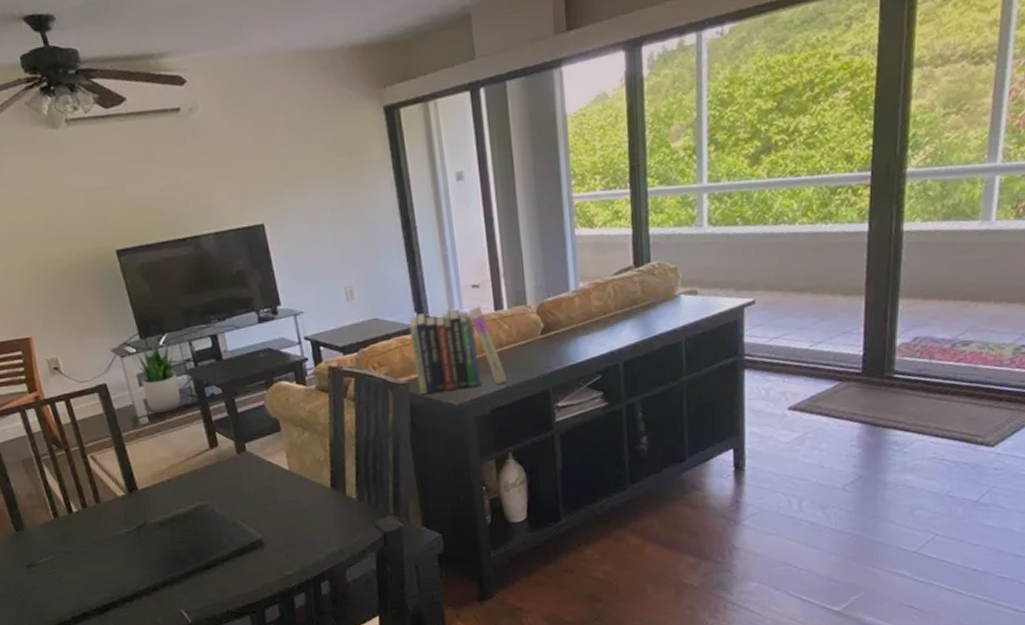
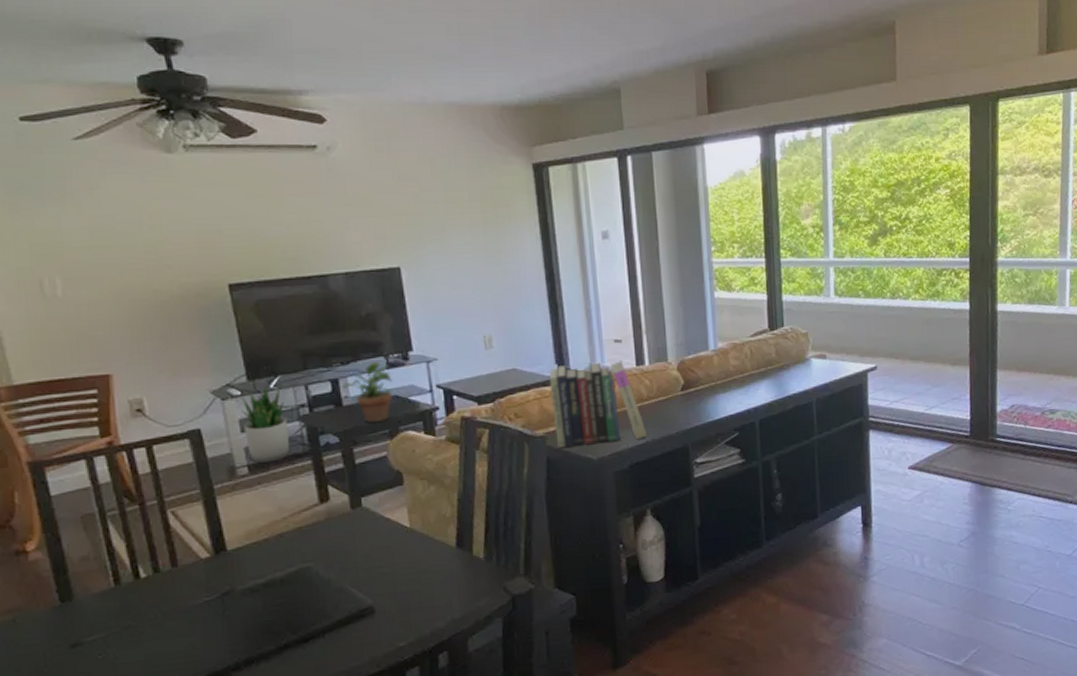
potted plant: none [220,316,265,375] -> present [342,361,393,423]

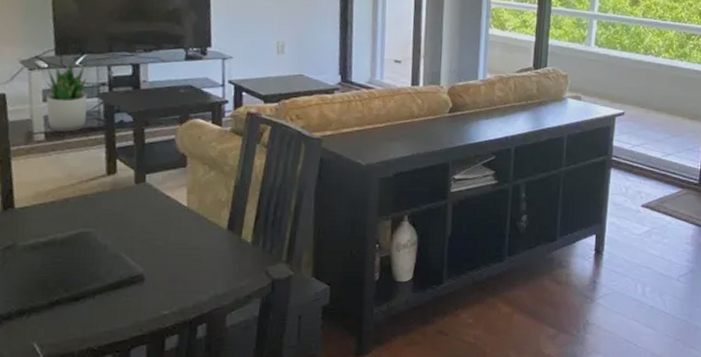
potted plant: present [342,361,393,423] -> none [142,52,189,108]
books: present [549,361,647,449] -> none [331,76,414,152]

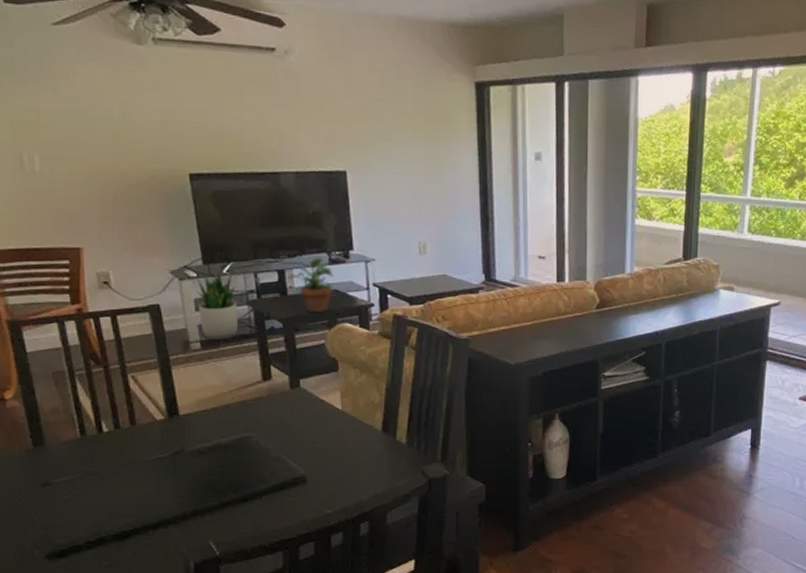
potted plant: none [142,52,189,108] -> present [287,257,333,313]

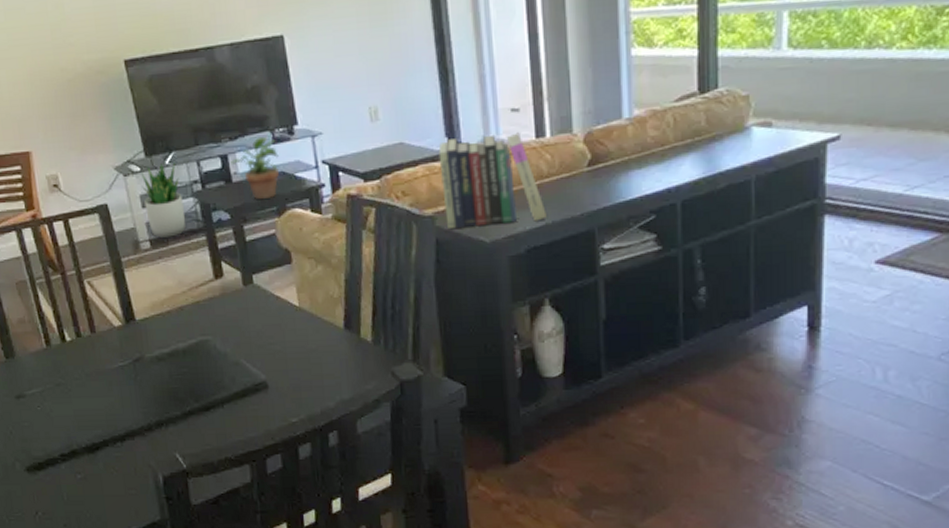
books: none [476,275,561,352] -> present [438,132,547,230]

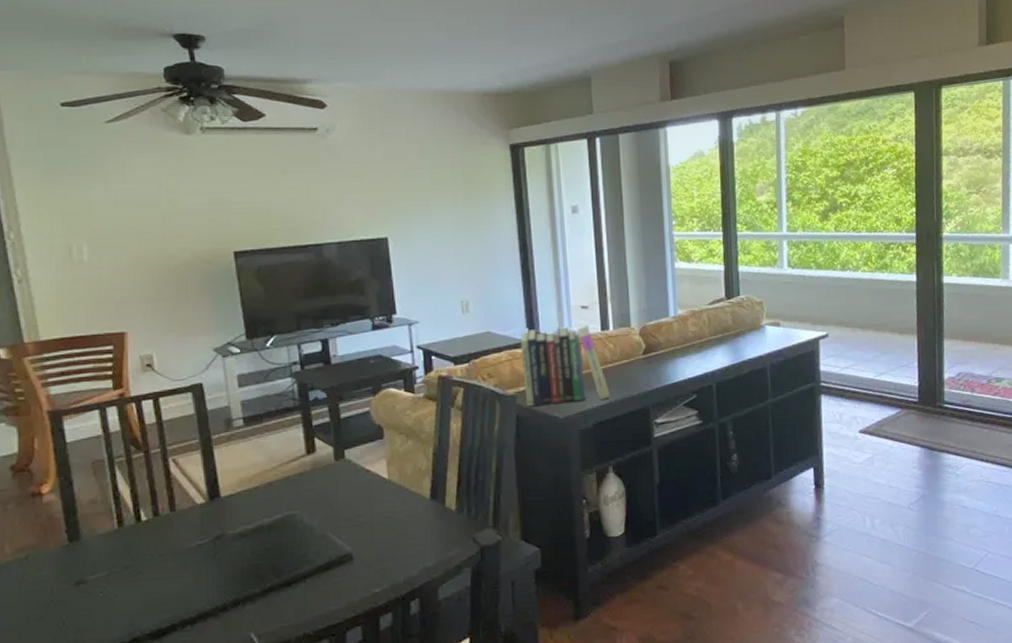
planter: present [142,161,186,238] -> none [240,344,281,416]
potted plant: present [231,136,279,200] -> none [331,323,377,381]

